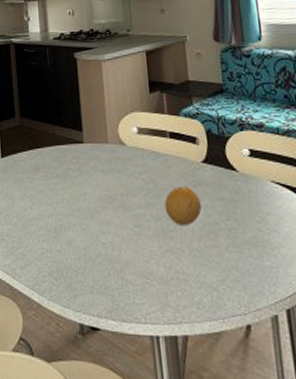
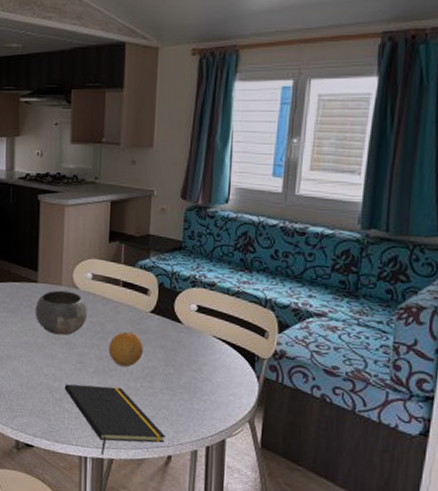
bowl: none [84,148,138,197] -> present [35,290,87,336]
notepad: none [124,250,240,333] -> present [64,384,165,456]

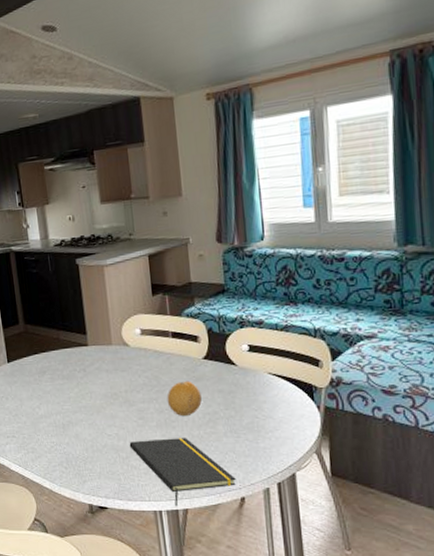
bowl: present [35,290,87,336] -> none [89,349,142,394]

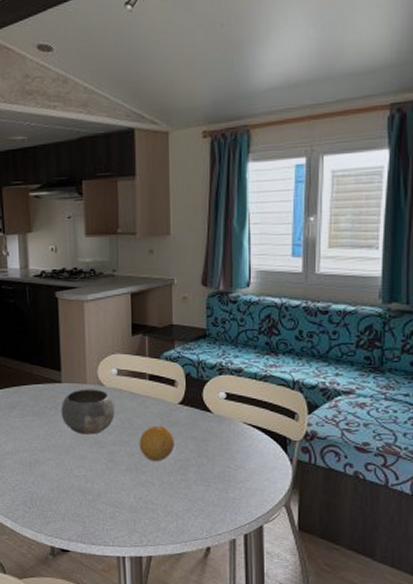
bowl: none [89,349,142,394] -> present [60,389,115,435]
notepad: present [129,438,236,507] -> none [97,483,203,554]

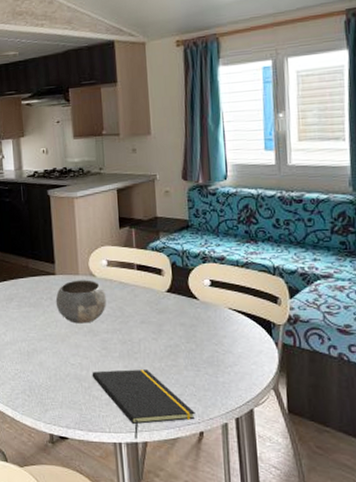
notepad: none [97,483,203,554] -> present [92,369,195,440]
fruit: present [139,425,174,462] -> none [130,313,164,349]

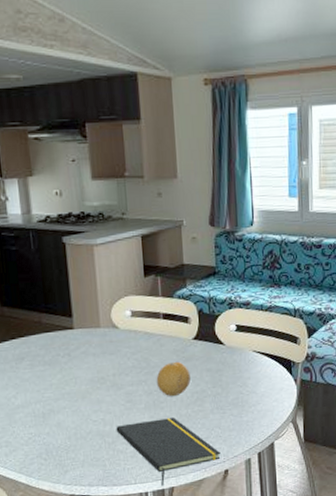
bowl: present [55,280,106,324] -> none [74,332,131,379]
fruit: none [130,313,164,349] -> present [156,361,190,397]

